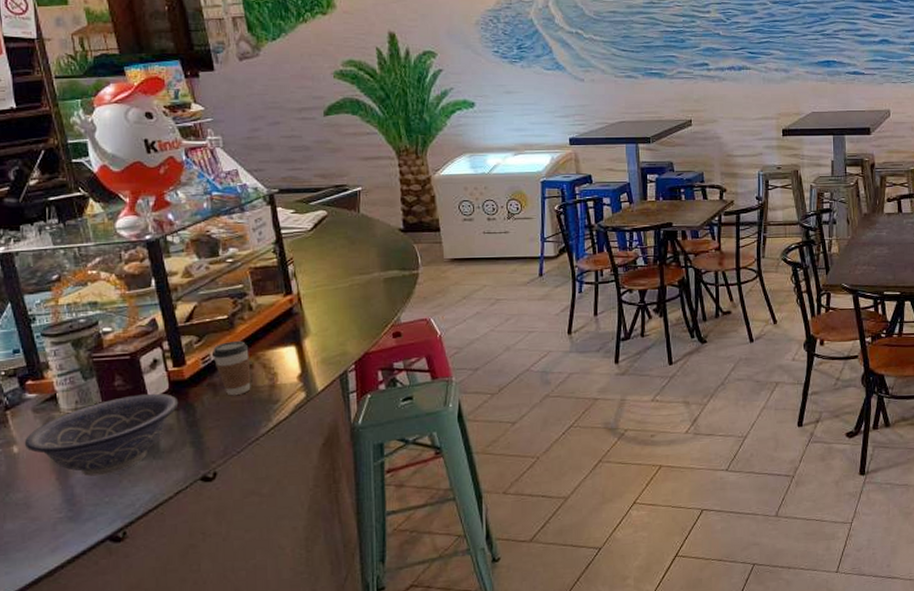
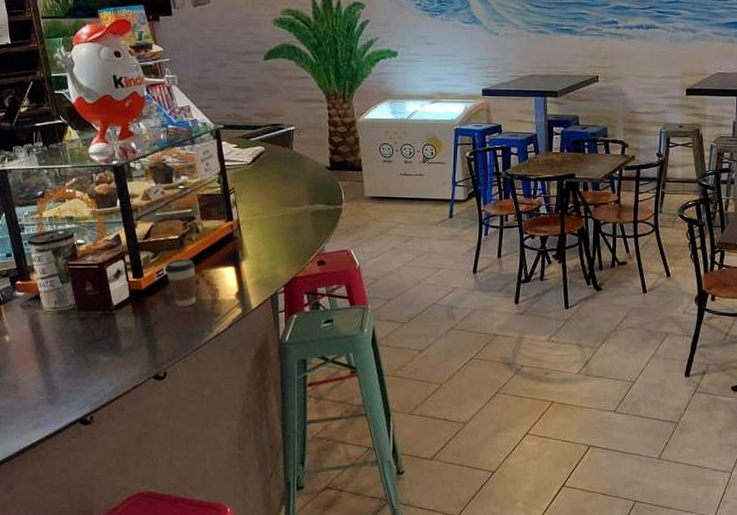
decorative bowl: present [24,393,179,476] -> none [14,299,137,367]

